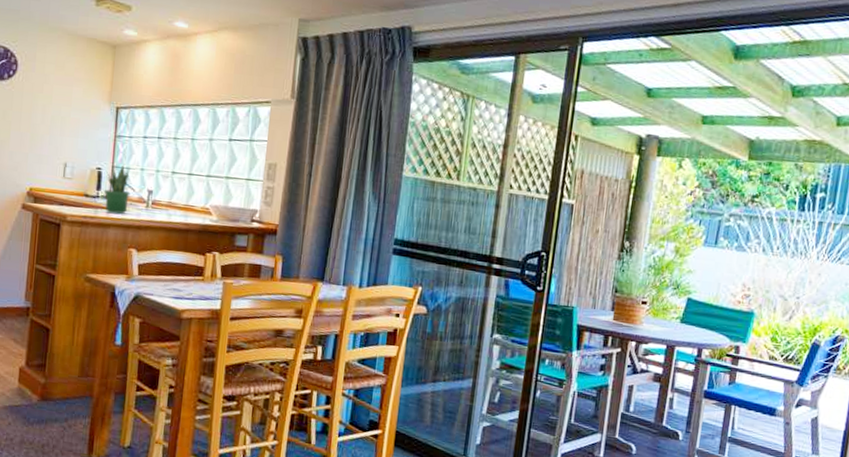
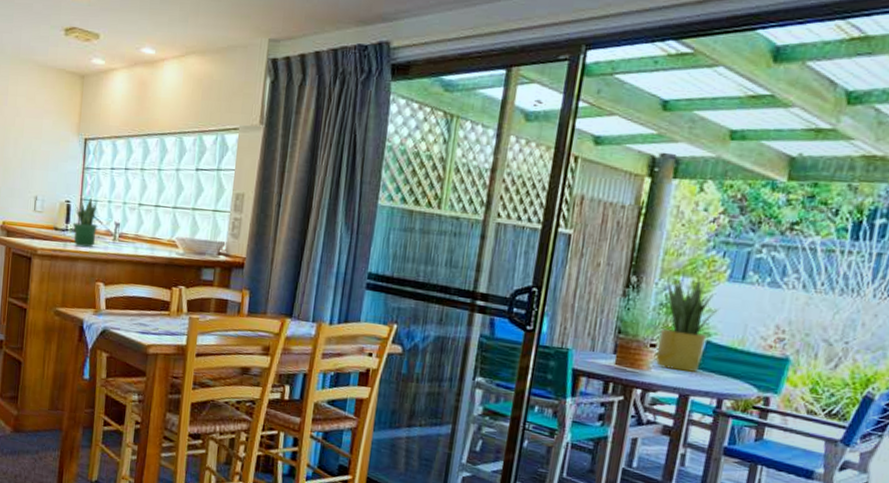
planter: none [647,242,697,326] -> present [656,277,718,372]

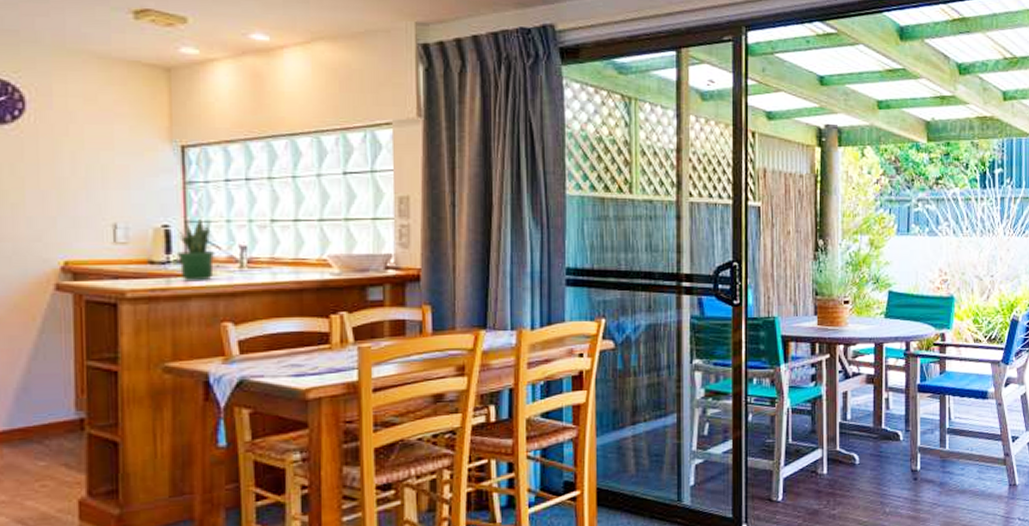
planter: present [656,277,718,372] -> none [849,234,893,322]

